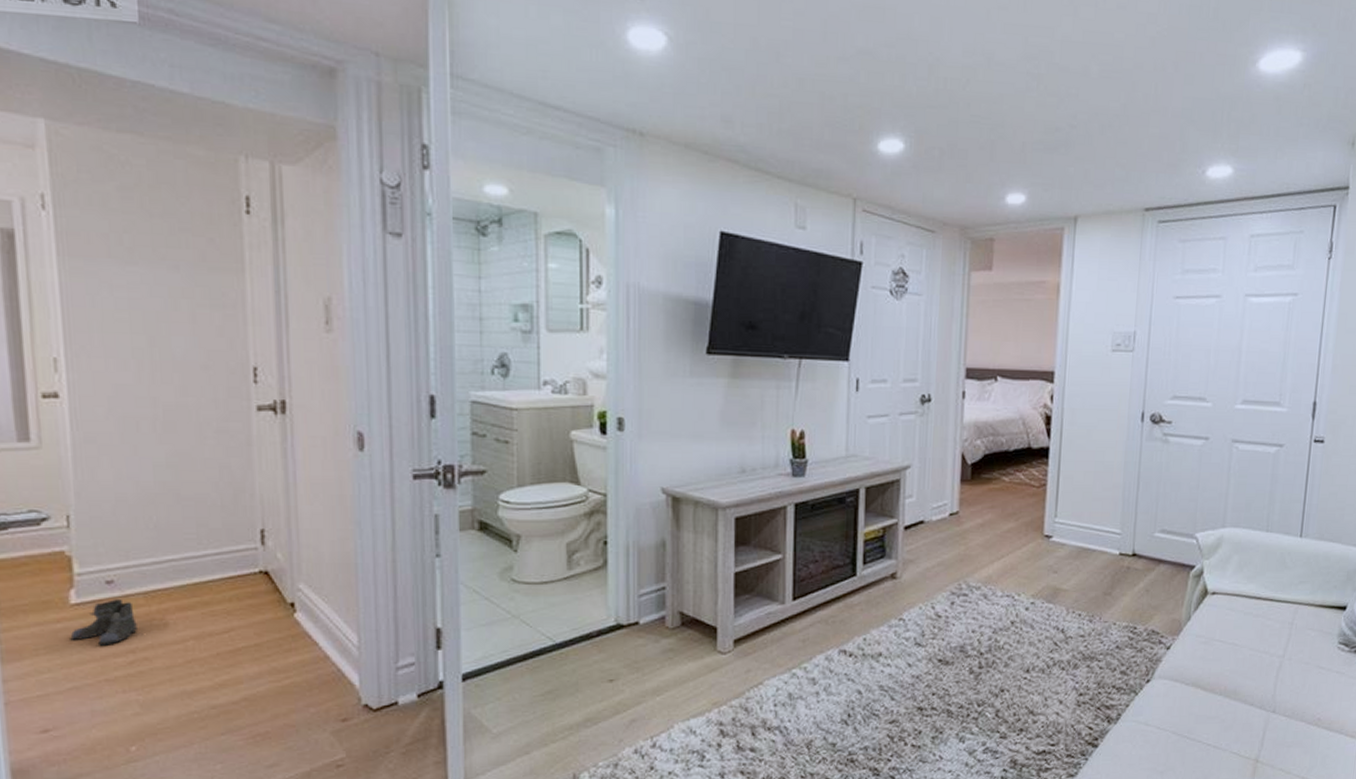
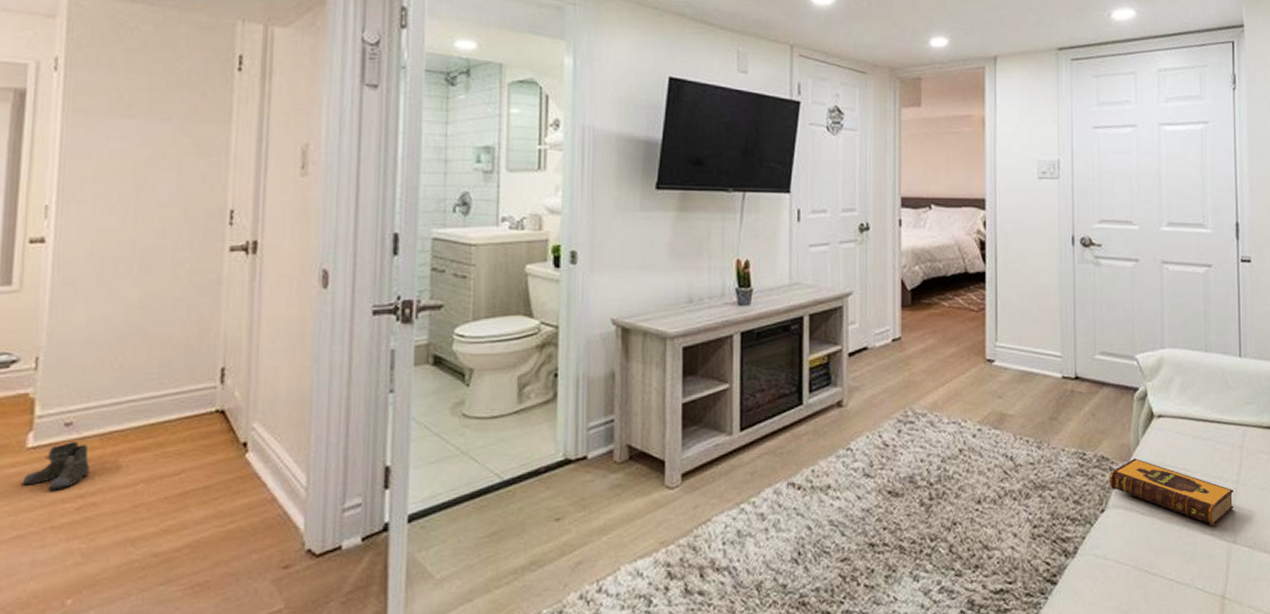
hardback book: none [1157,632,1278,697] -> present [1109,458,1234,526]

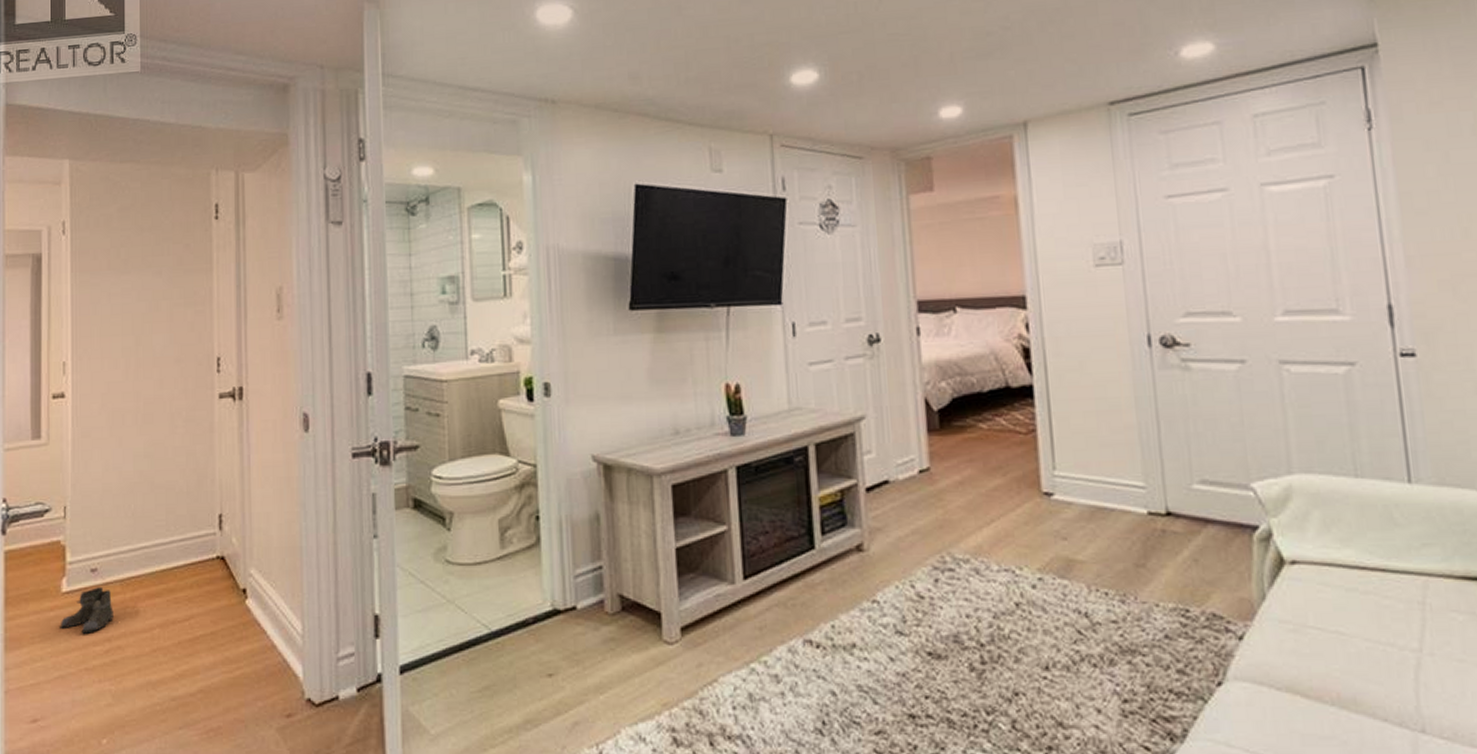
hardback book: present [1109,458,1234,526] -> none [1225,616,1418,709]

